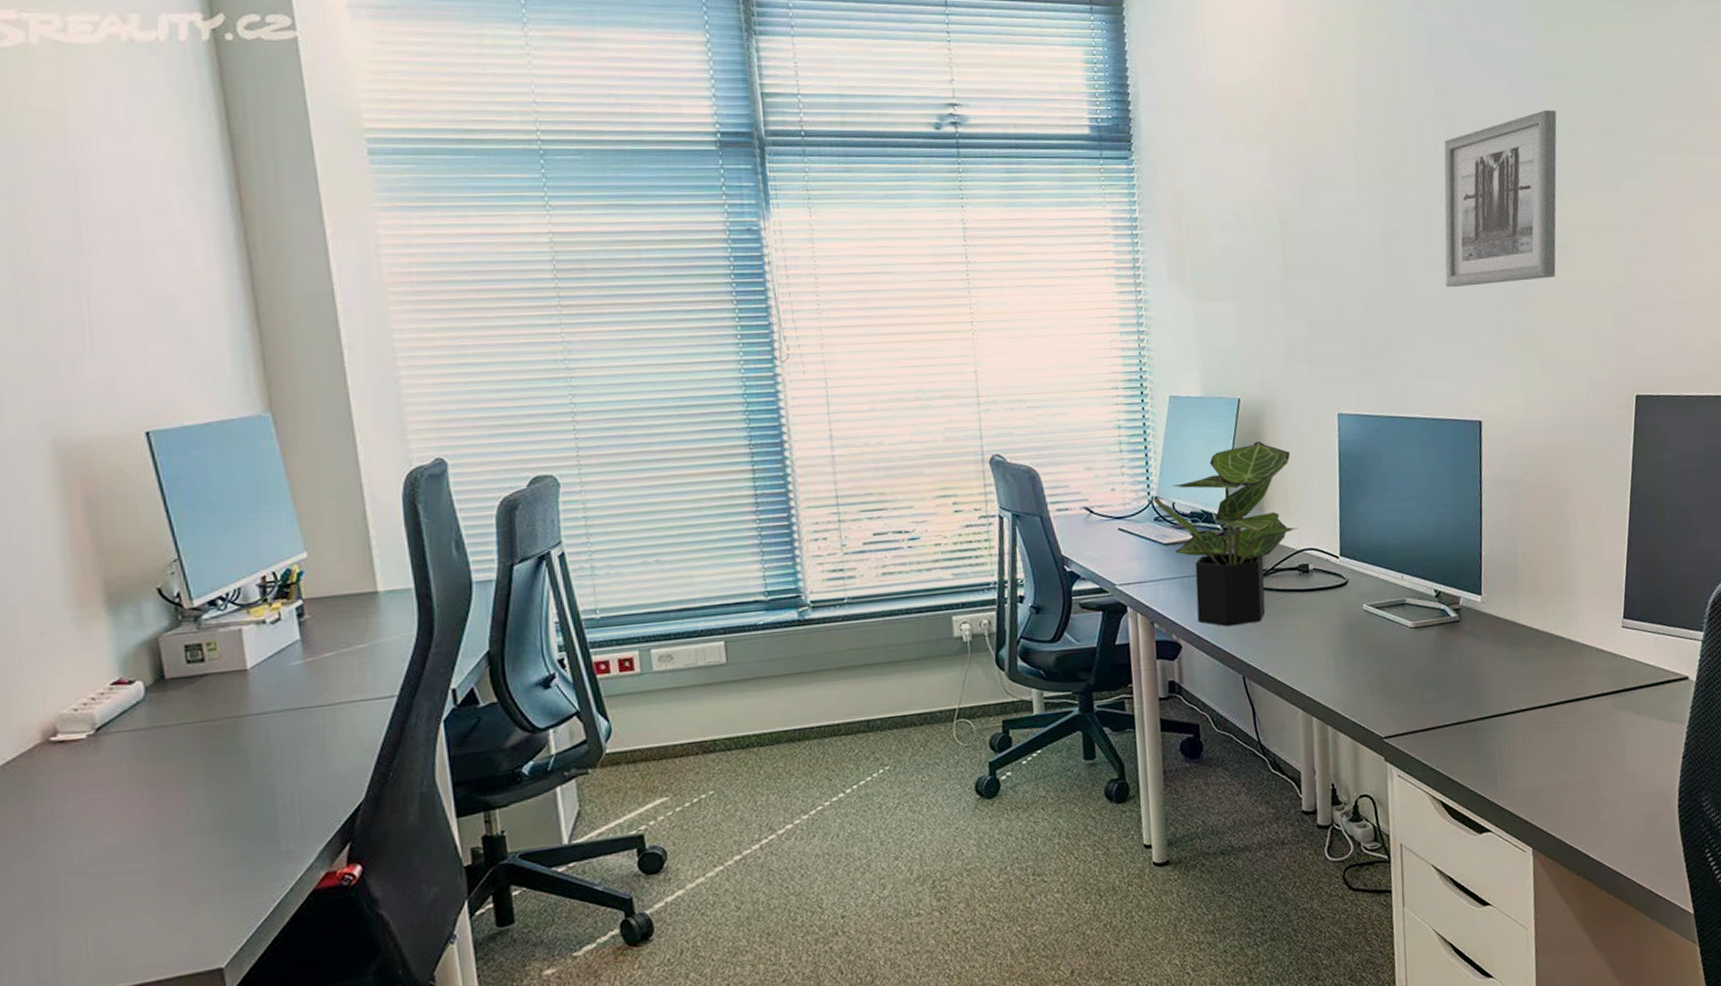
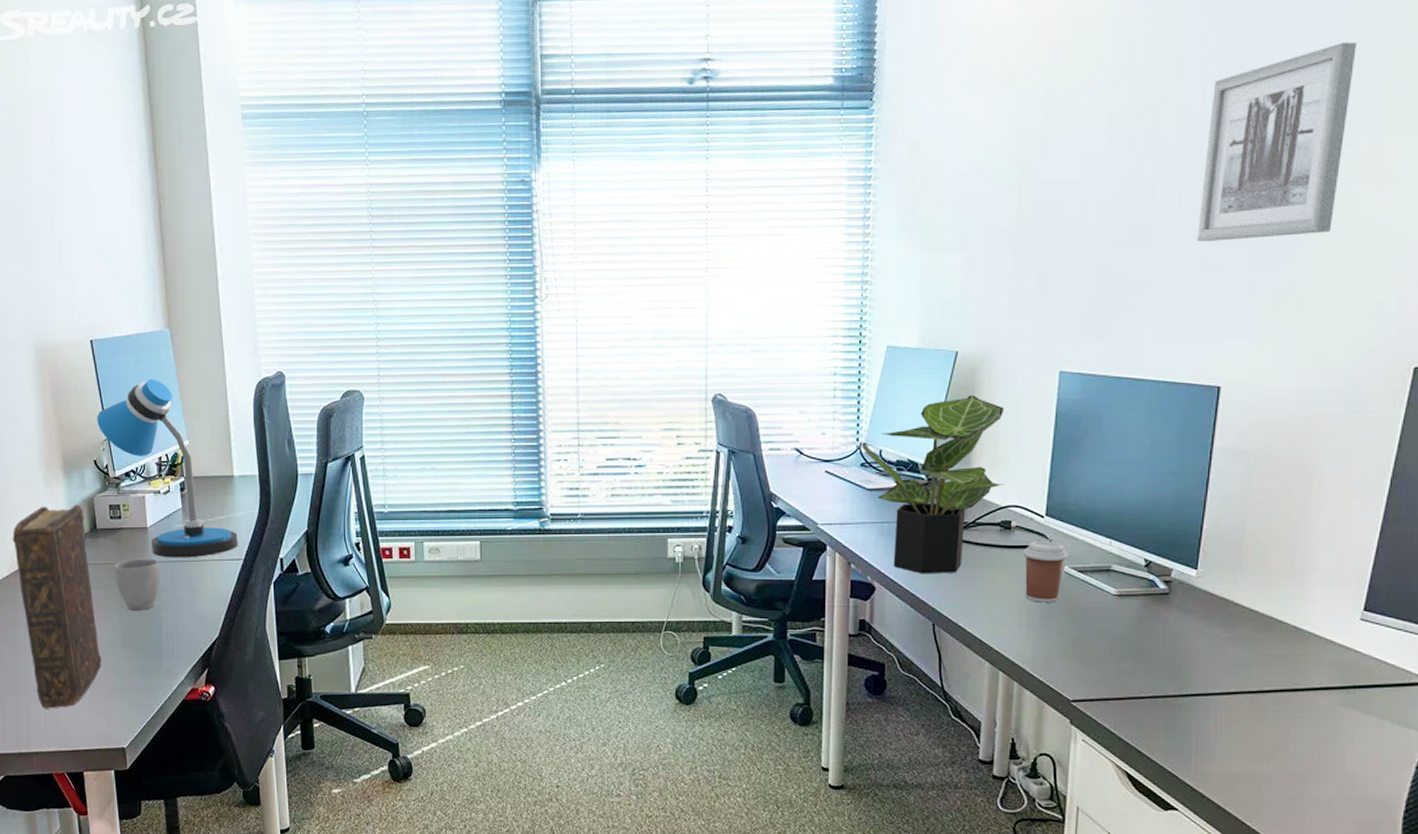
book: none [21,649,181,935] -> present [12,504,102,709]
desk lamp: none [160,477,388,706] -> present [97,379,238,558]
mug: none [194,709,271,782] -> present [114,558,160,610]
coffee cup: none [1322,580,1366,643] -> present [1023,541,1069,603]

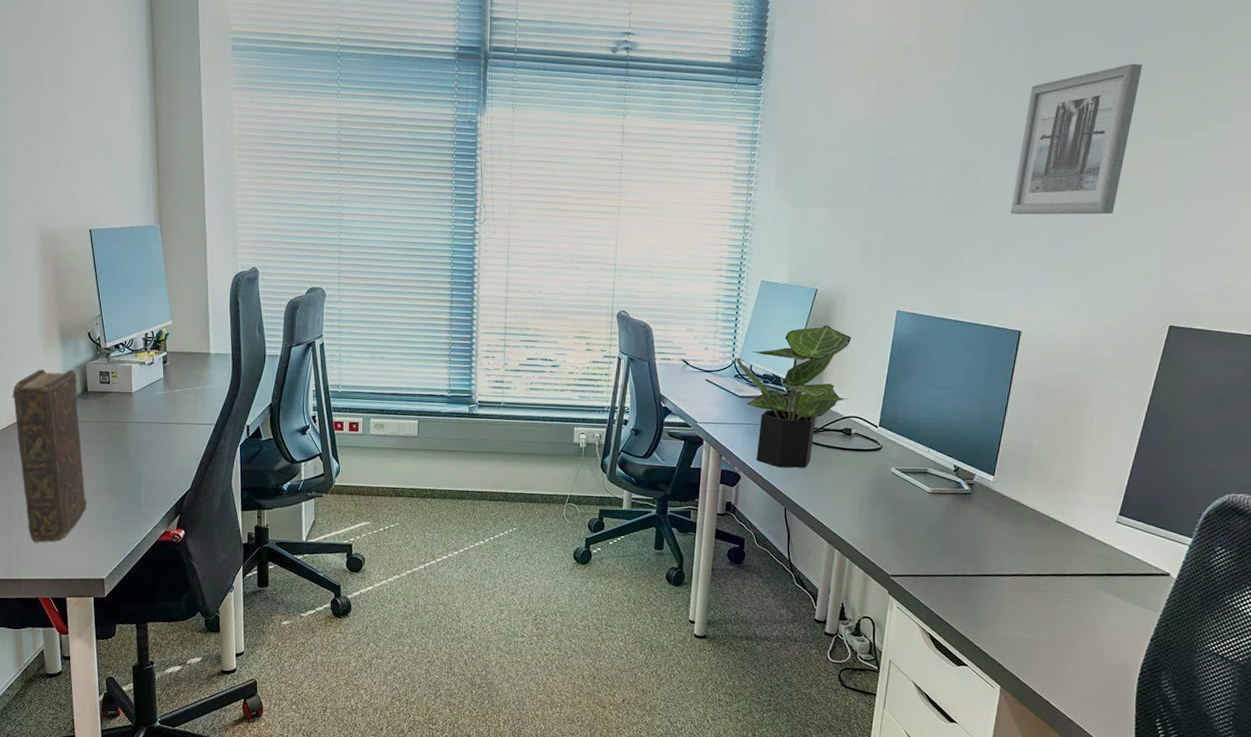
desk lamp: present [97,379,238,558] -> none [92,266,211,421]
mug: present [114,558,160,610] -> none [101,418,142,463]
coffee cup: present [1023,541,1069,603] -> none [859,446,896,496]

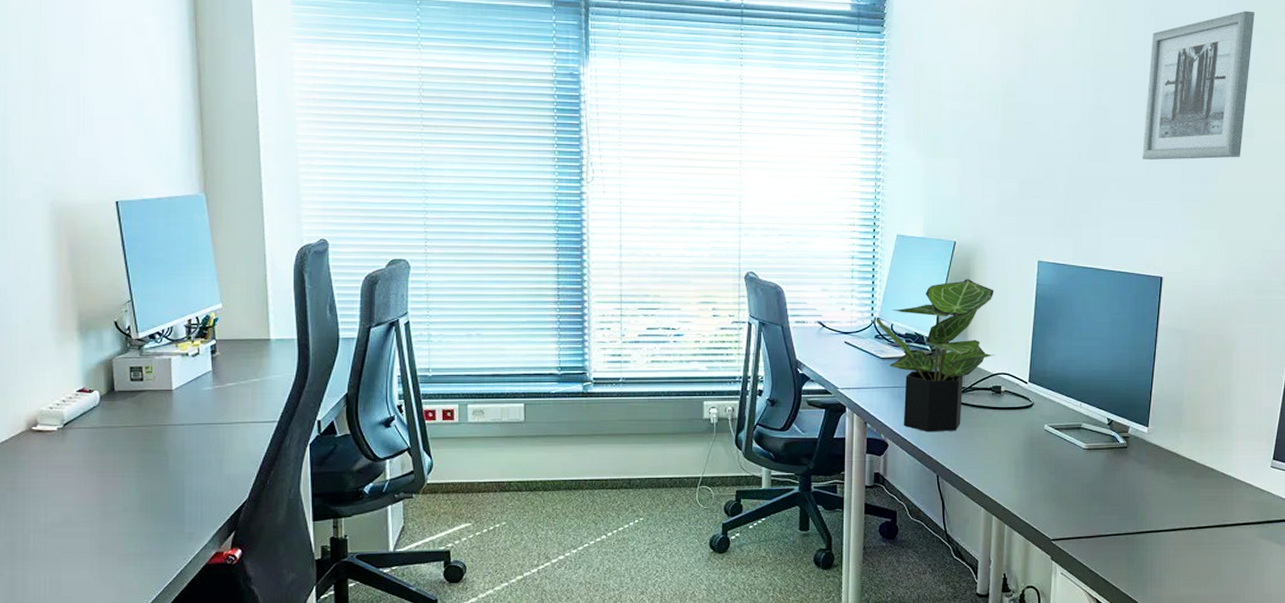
book: present [12,369,87,543] -> none [15,366,115,578]

